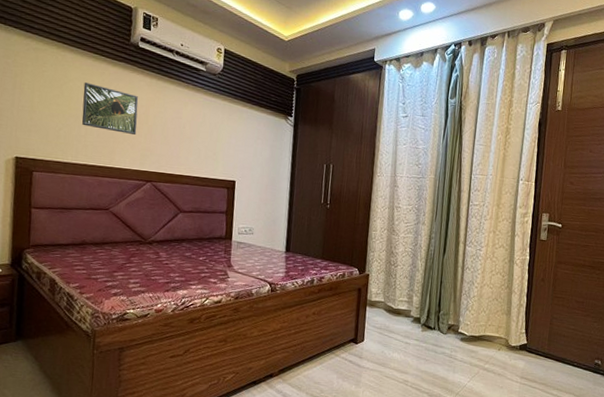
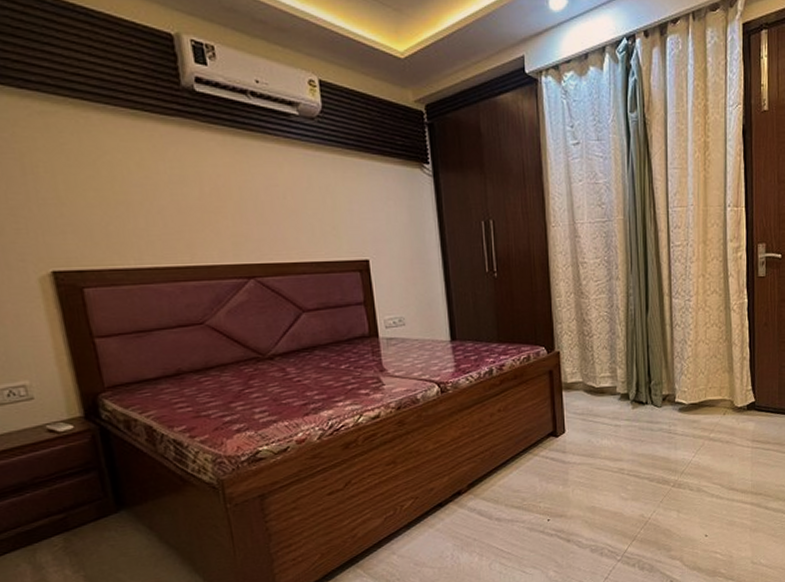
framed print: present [82,82,139,135] -> none [127,153,220,217]

